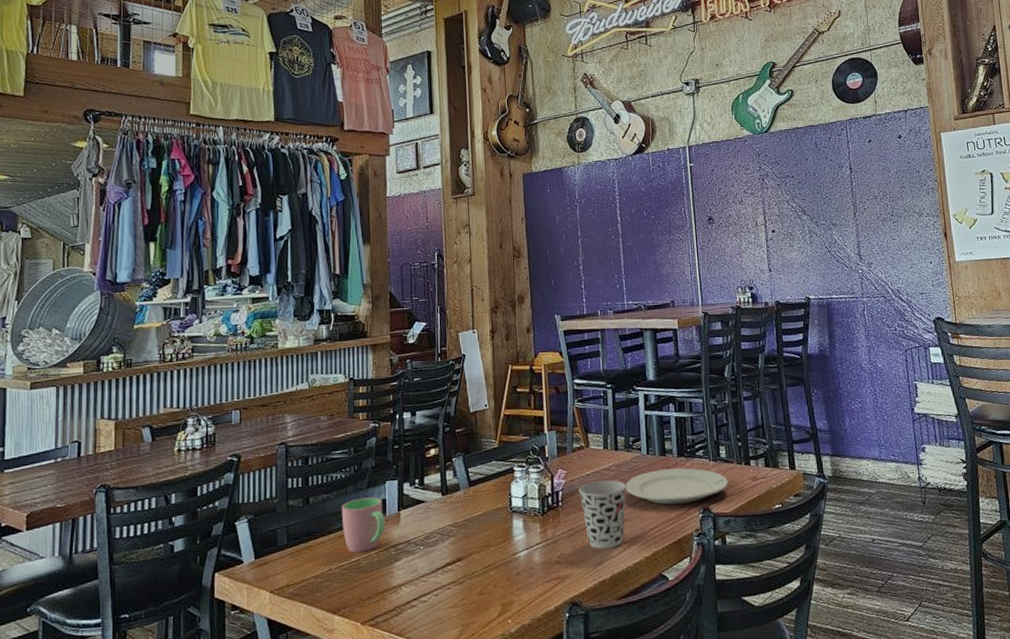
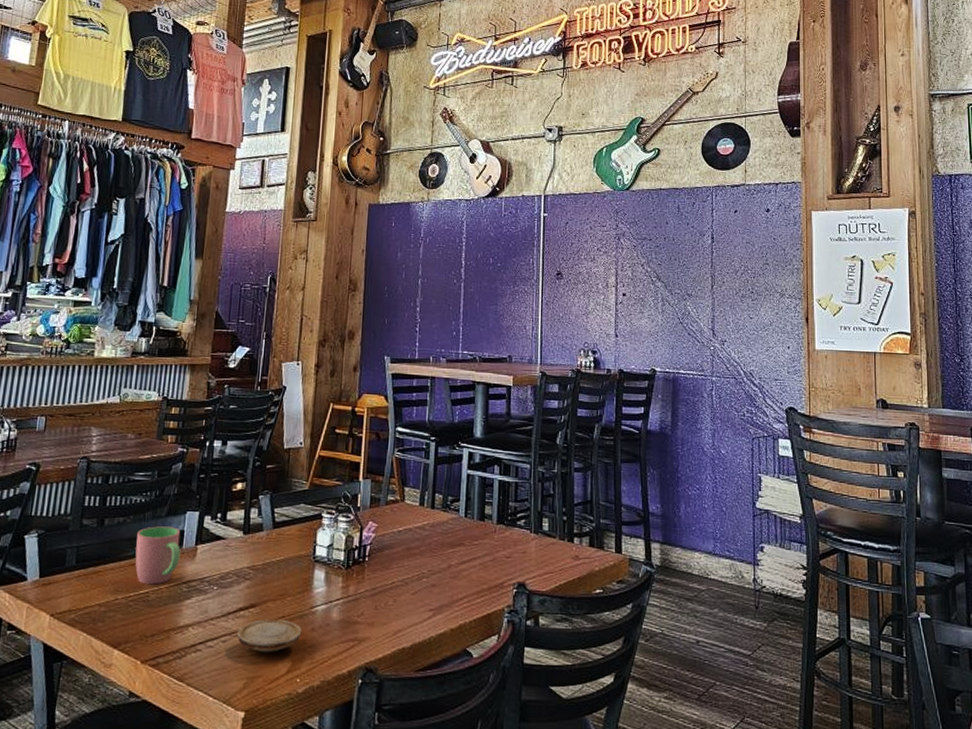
wood slice: none [448,568,508,601] -> present [237,618,302,653]
cup: present [578,480,626,549] -> none [388,539,439,615]
plate: present [625,468,728,505] -> none [437,535,548,576]

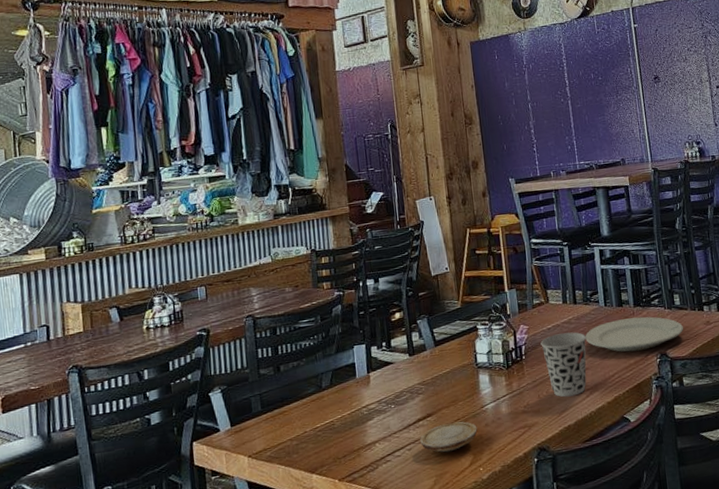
cup: present [135,526,181,585] -> none [312,361,356,415]
cup: none [388,539,439,615] -> present [540,332,587,397]
plate: none [437,535,548,576] -> present [585,316,683,352]

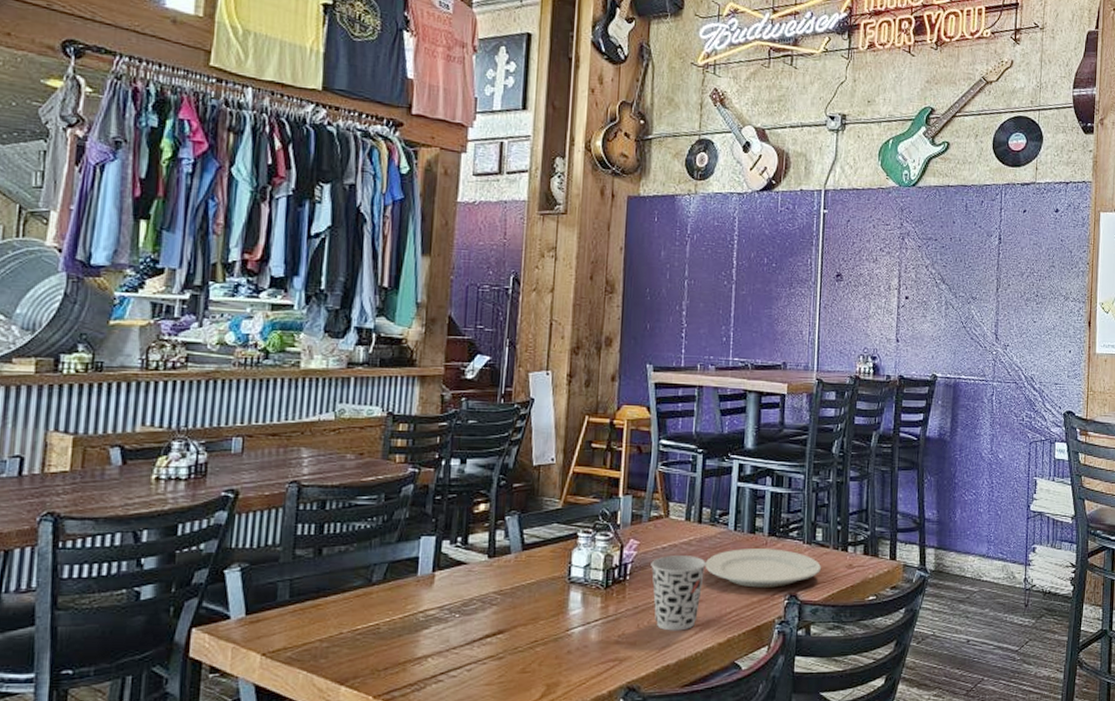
wood slice: present [420,421,478,453] -> none [484,643,557,679]

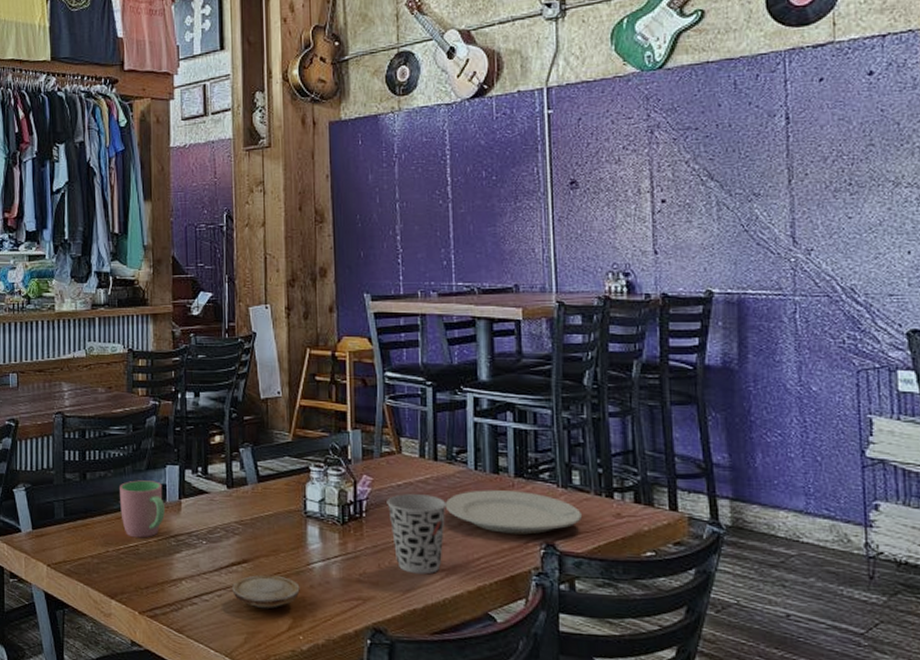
cup: none [361,553,415,616] -> present [120,480,165,538]
wood slice: none [484,643,557,679] -> present [232,574,300,609]

